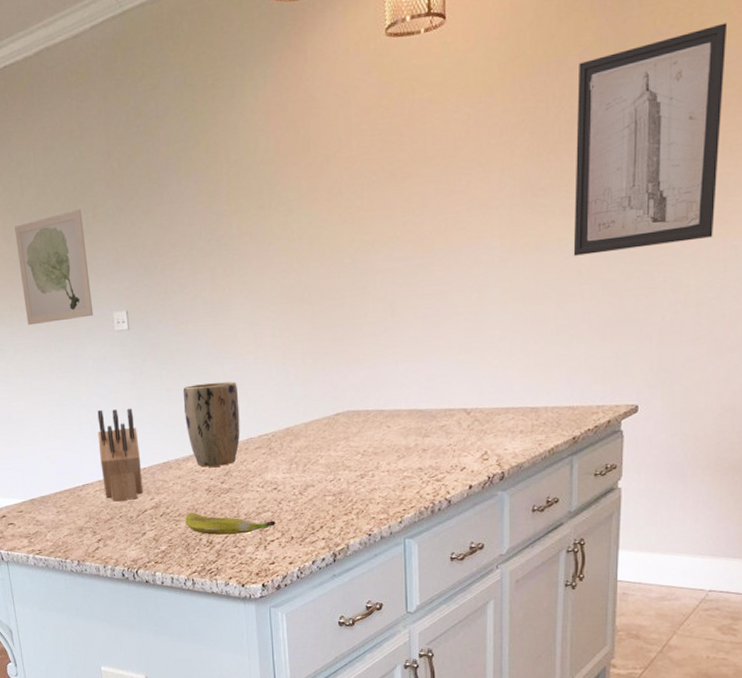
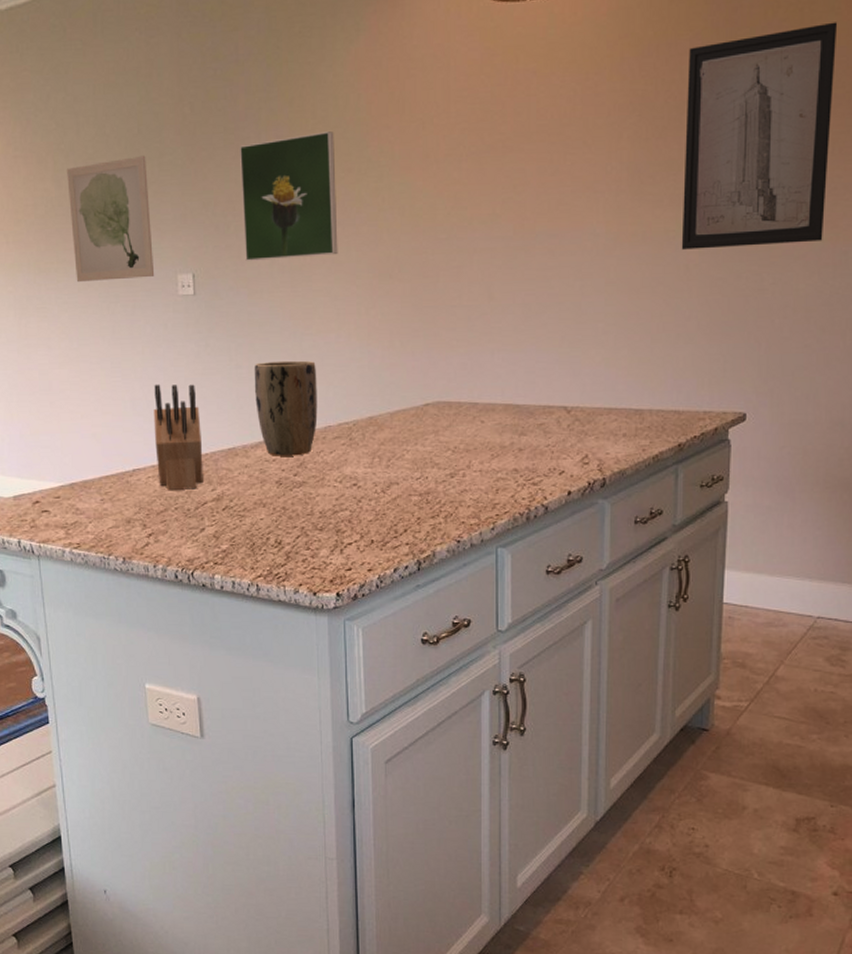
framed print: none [163,173,254,296] -> present [240,131,338,261]
banana: present [184,513,275,535] -> none [250,508,354,535]

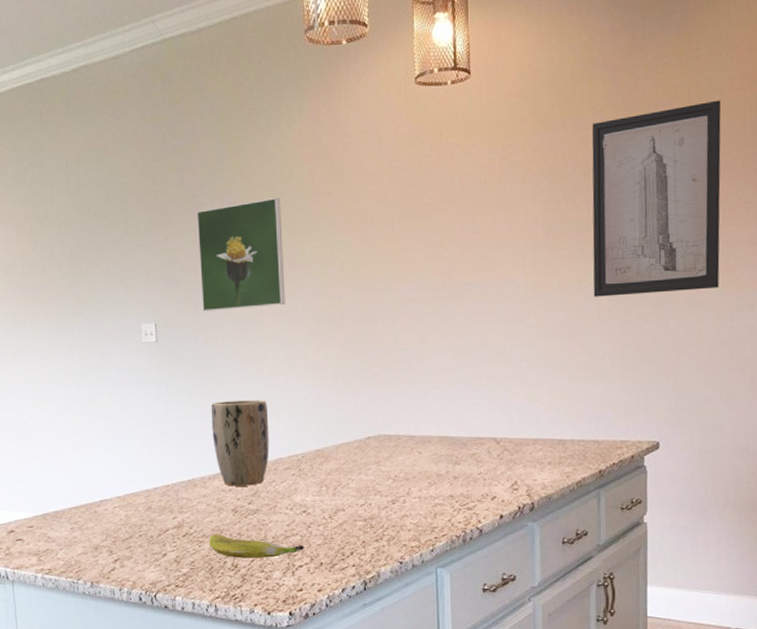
wall art: present [67,155,155,283] -> none [42,220,121,332]
knife block: present [153,384,203,491] -> none [119,422,165,520]
banana: none [250,508,354,535] -> present [209,534,304,559]

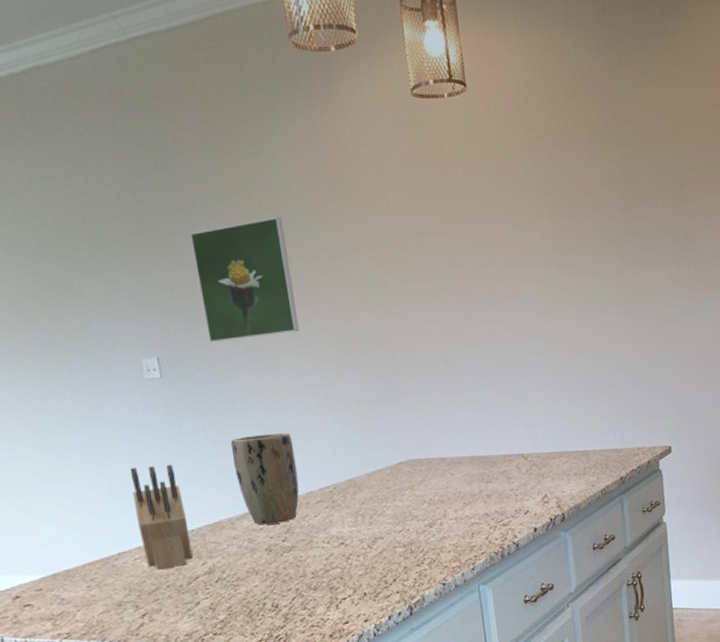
knife block: none [119,422,165,520] -> present [130,464,193,570]
banana: present [209,534,304,559] -> none [244,575,346,599]
wall art: present [592,100,722,297] -> none [587,117,712,311]

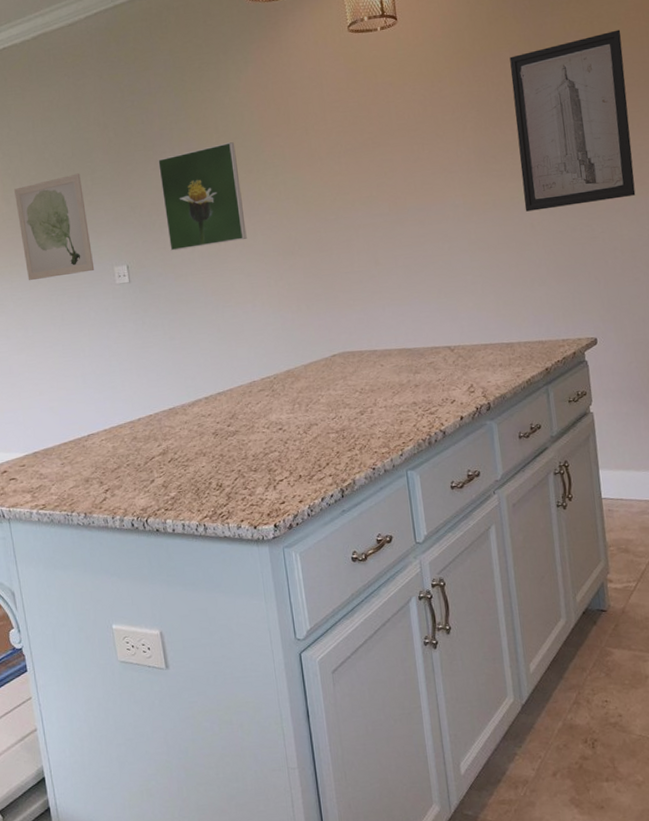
wall art: none [9,245,118,374] -> present [14,173,95,281]
knife block: present [130,464,193,570] -> none [101,357,150,451]
plant pot: present [230,432,299,525] -> none [185,328,243,412]
wall art: none [587,117,712,311] -> present [509,29,636,212]

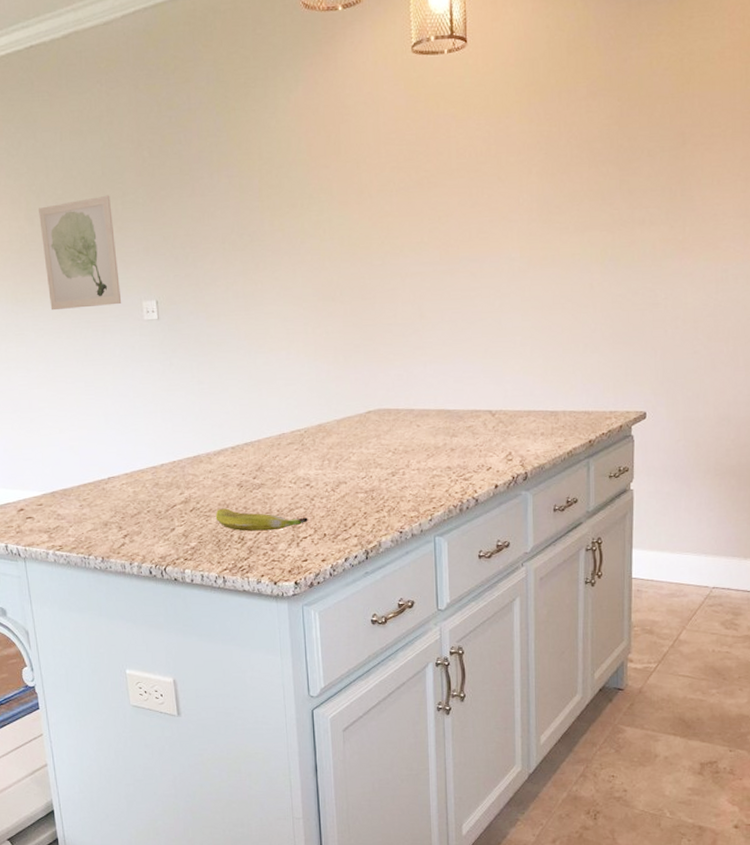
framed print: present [158,142,247,251] -> none [195,171,286,288]
banana: none [193,457,283,479] -> present [215,508,308,532]
wall art: present [509,29,636,212] -> none [585,70,713,271]

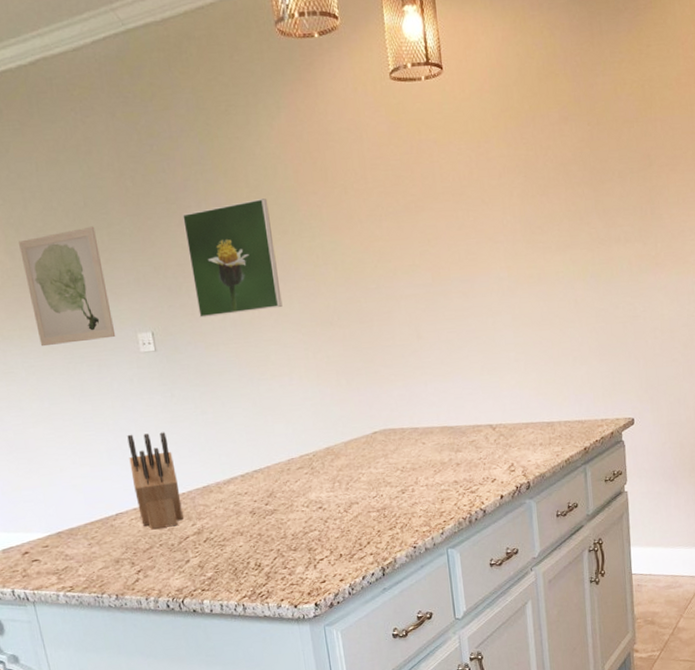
knife block: none [125,400,172,496] -> present [127,432,183,530]
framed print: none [195,171,286,288] -> present [182,198,283,318]
banana: present [215,508,308,532] -> none [230,536,323,558]

